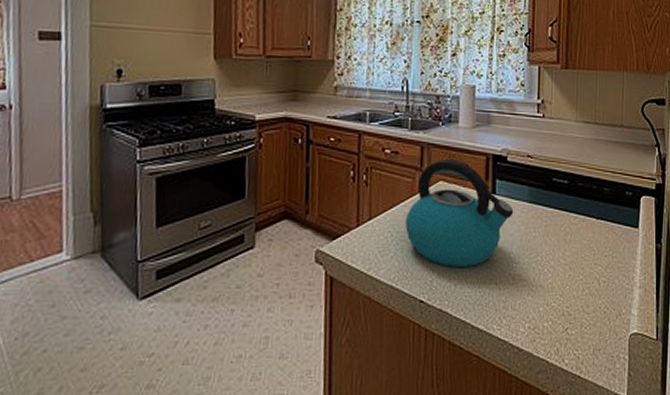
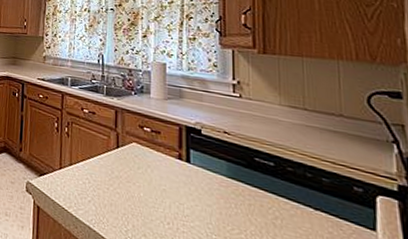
kettle: present [406,159,514,267] -> none [102,124,211,228]

